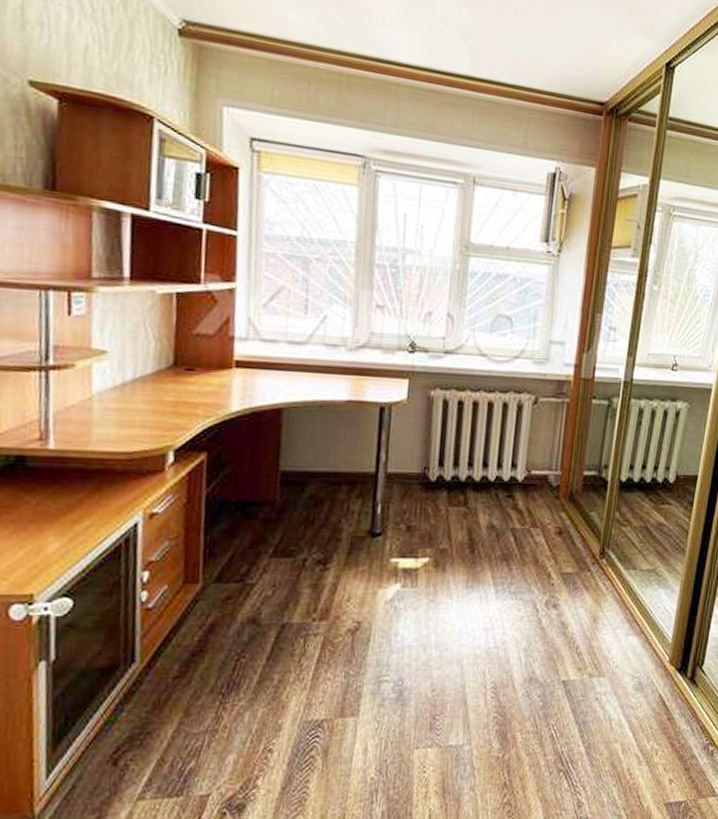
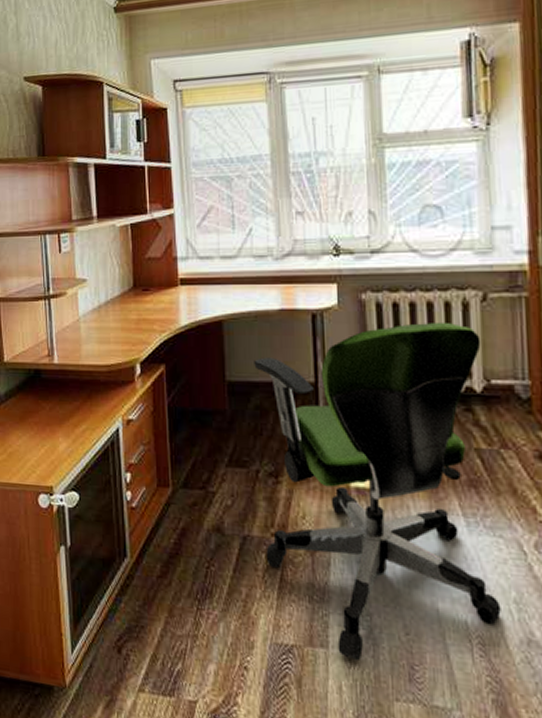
office chair: none [304,420,528,721] -> present [254,321,501,660]

